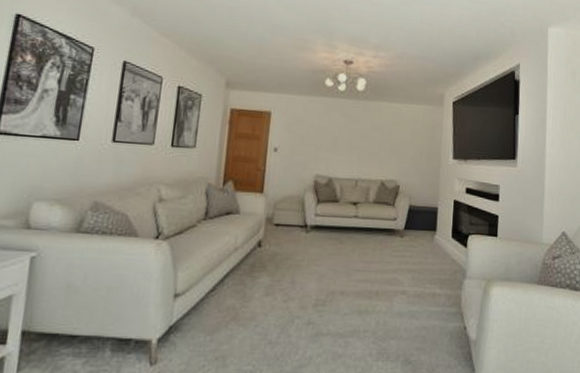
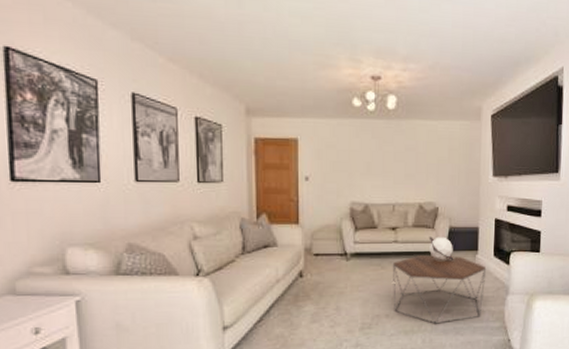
coffee table: none [349,232,444,305] -> present [392,255,487,324]
decorative sphere: none [388,214,412,241] -> present [429,237,454,261]

